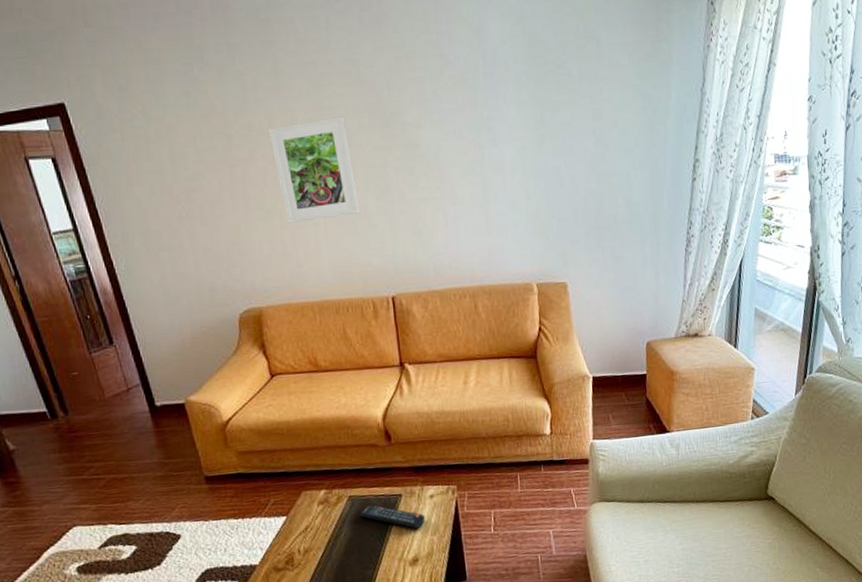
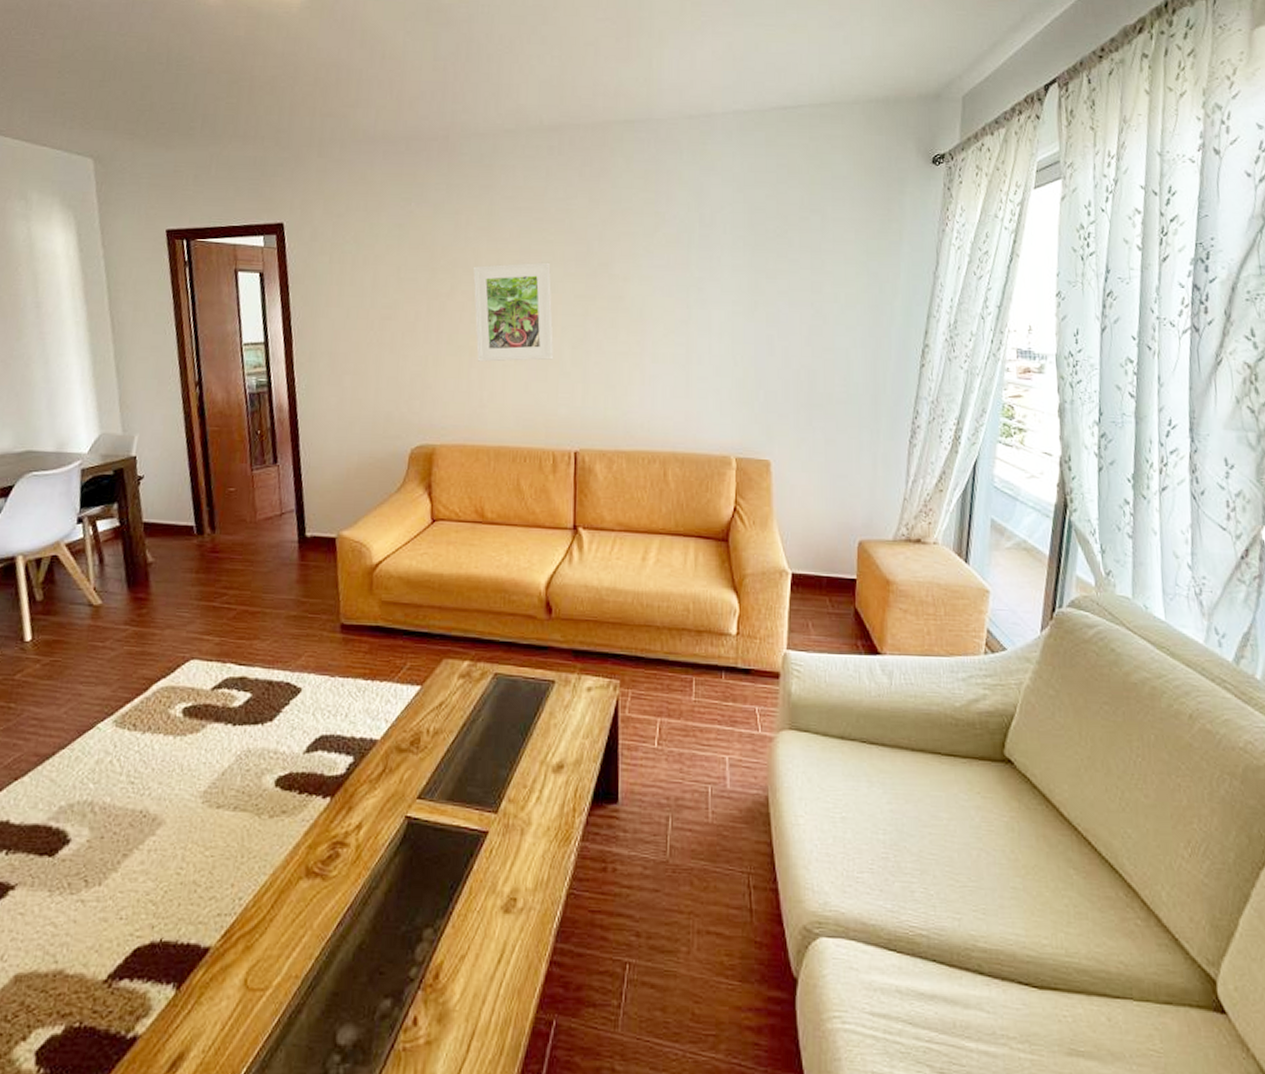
remote control: present [359,504,426,529] -> none [503,687,579,726]

